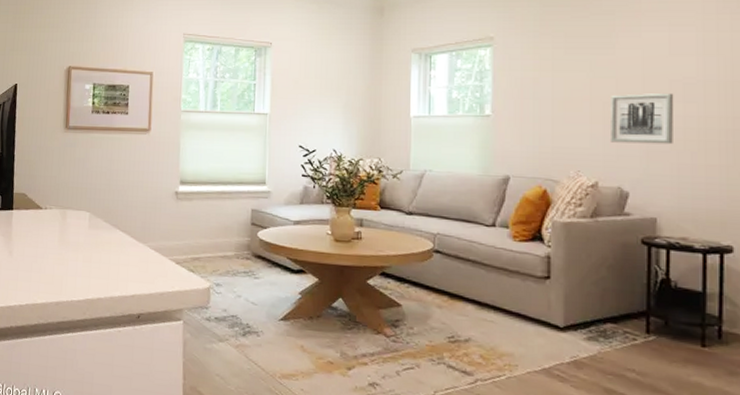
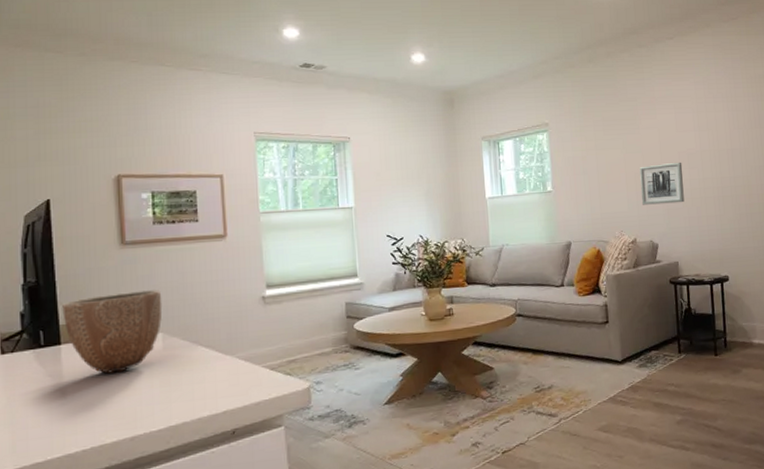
decorative bowl: none [17,171,93,242] -> present [62,290,163,374]

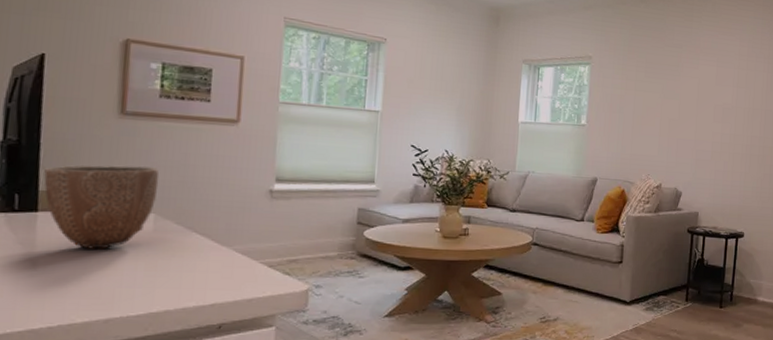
wall art: present [639,162,685,205] -> none [672,114,717,155]

